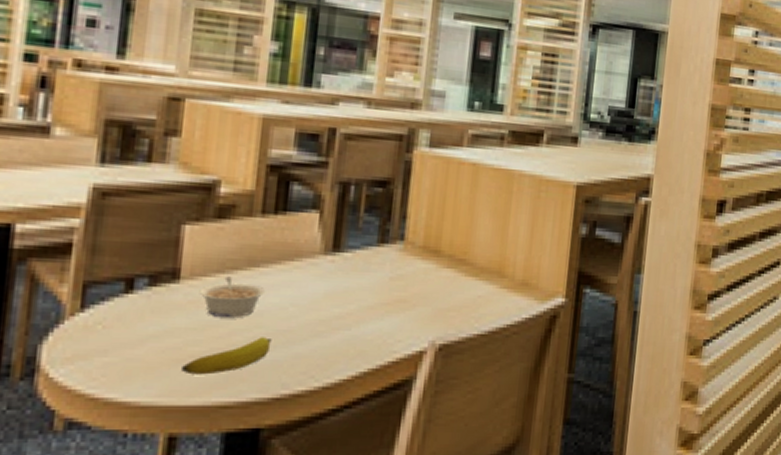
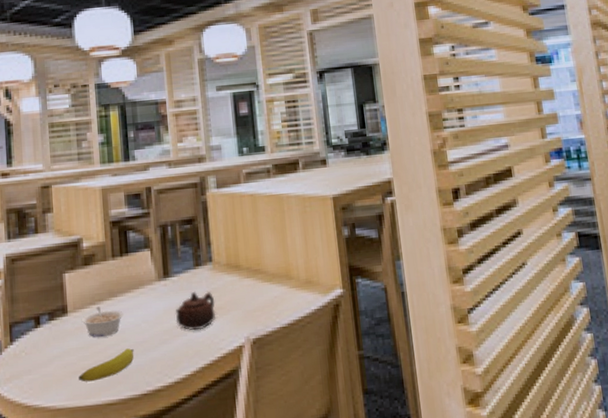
teapot: none [338,274,398,325] -> present [175,291,216,330]

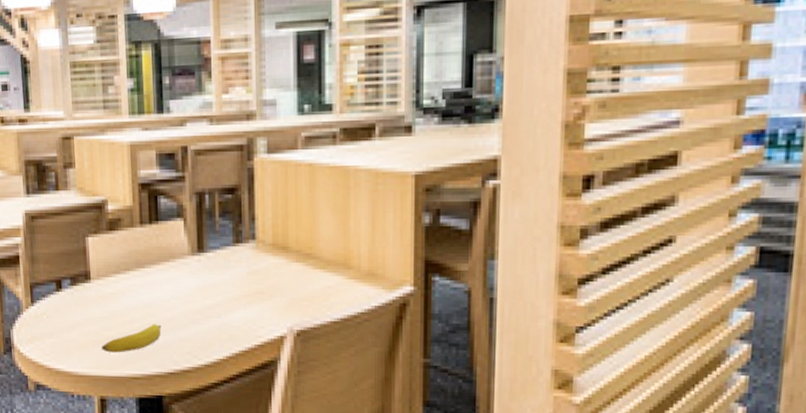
legume: present [81,306,124,337] -> none [105,276,152,308]
teapot: present [175,291,216,330] -> none [209,270,256,314]

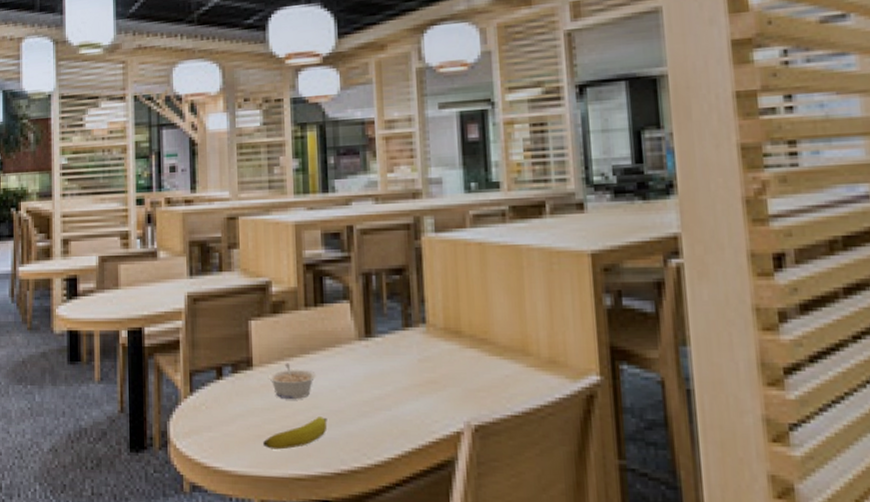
legume: none [105,276,152,308] -> present [267,363,317,399]

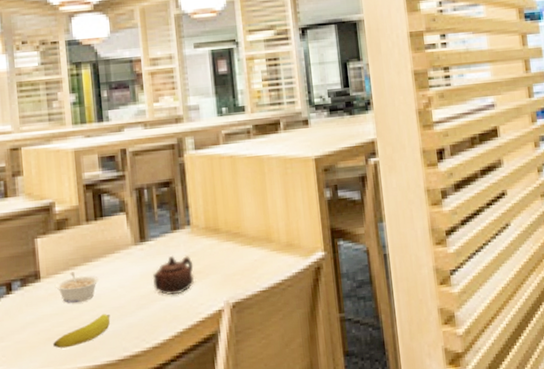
teapot: none [377,357,429,406] -> present [152,255,195,295]

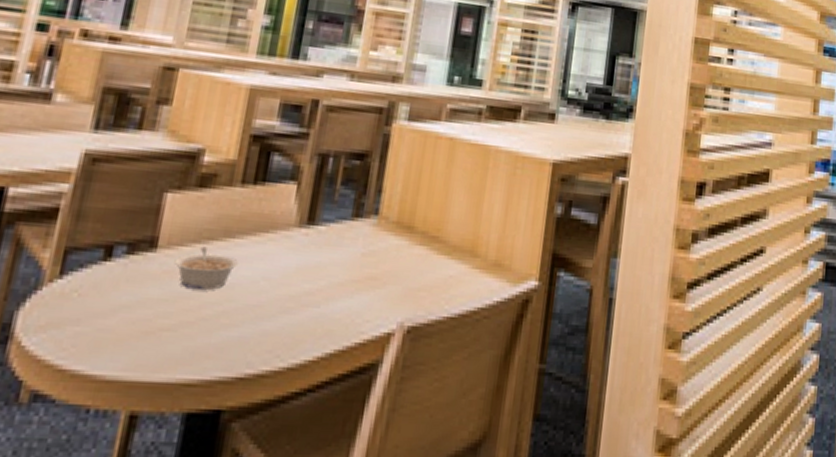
banana: present [53,314,111,349] -> none [149,311,241,350]
teapot: present [152,255,195,295] -> none [309,249,370,303]

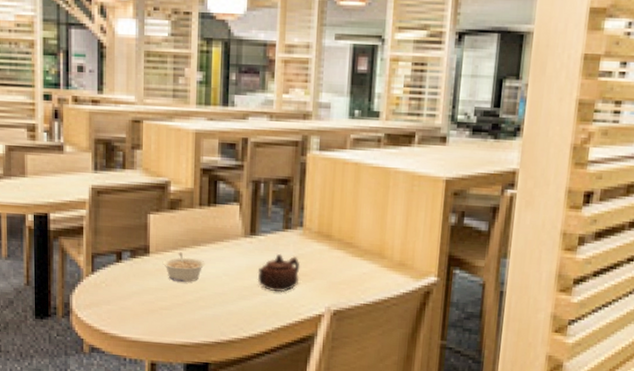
teapot: none [309,249,370,303] -> present [257,253,300,293]

